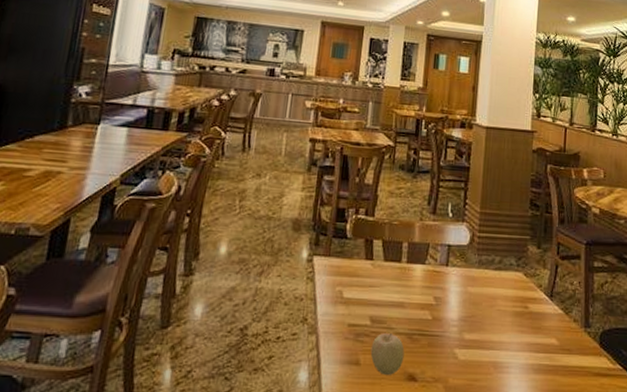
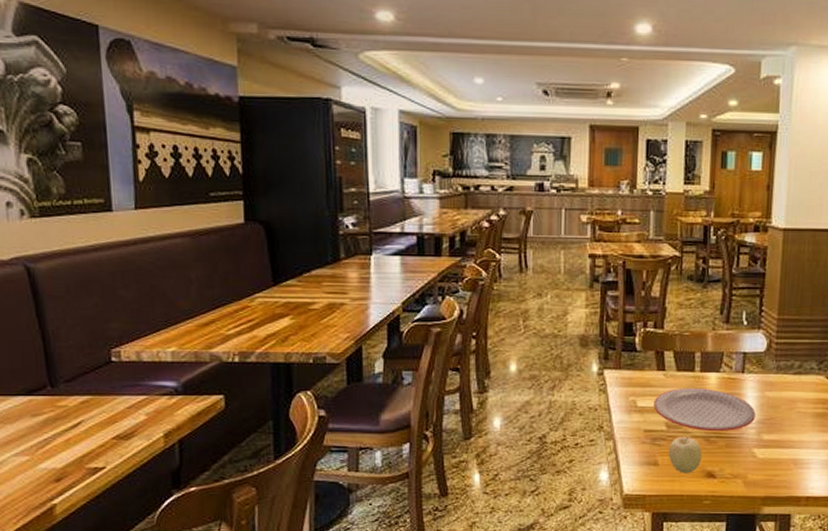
plate: none [359,279,458,329] -> present [654,387,756,432]

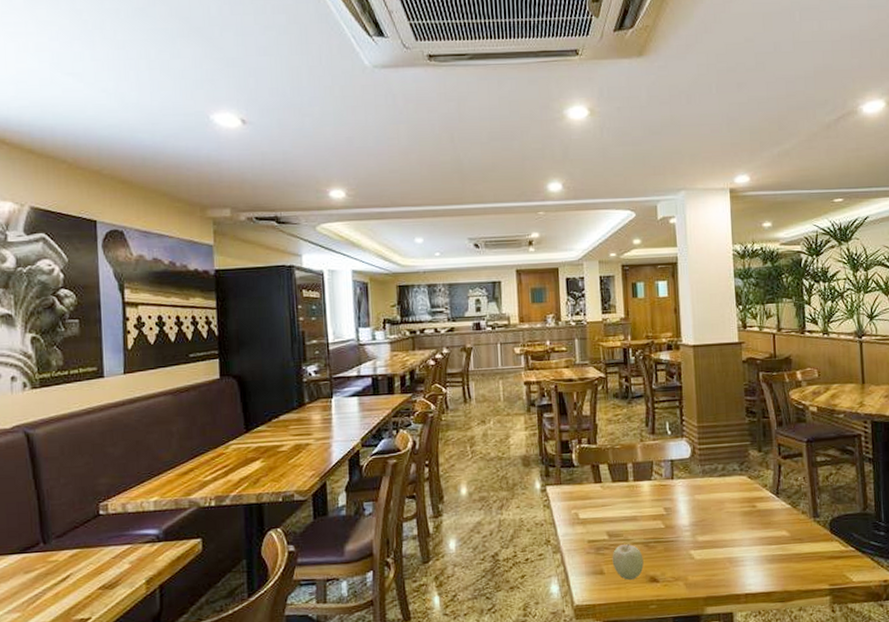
plate: present [654,387,756,432] -> none [594,496,688,537]

